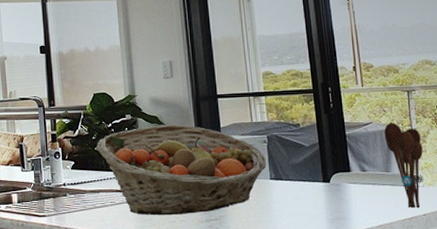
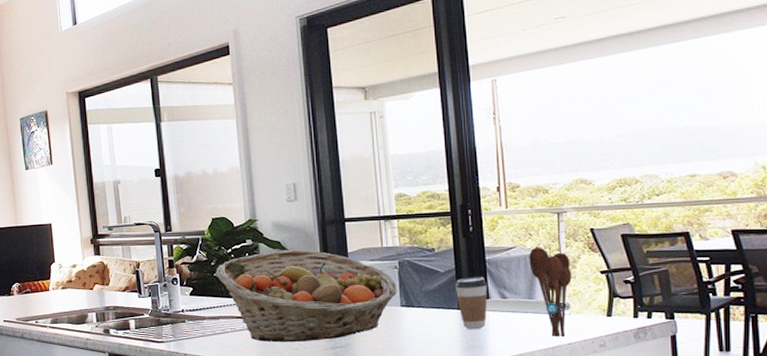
coffee cup: none [319,151,349,201] -> present [454,277,488,329]

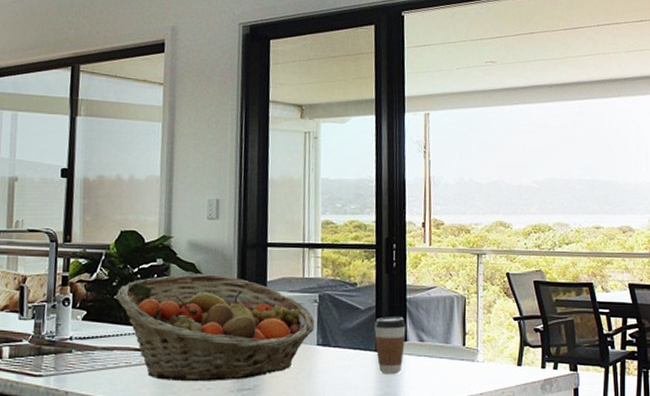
utensil holder: present [529,247,572,337] -> none [448,288,487,387]

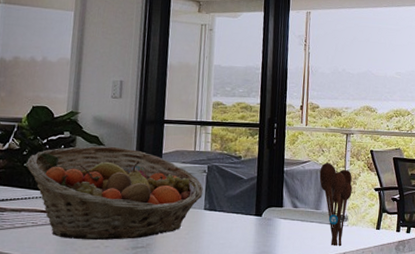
coffee cup: present [373,316,406,374] -> none [254,186,283,235]
utensil holder: none [448,288,487,387] -> present [319,162,352,247]

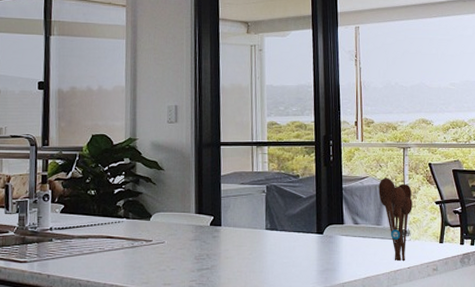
fruit basket: present [26,146,203,241] -> none [90,170,263,264]

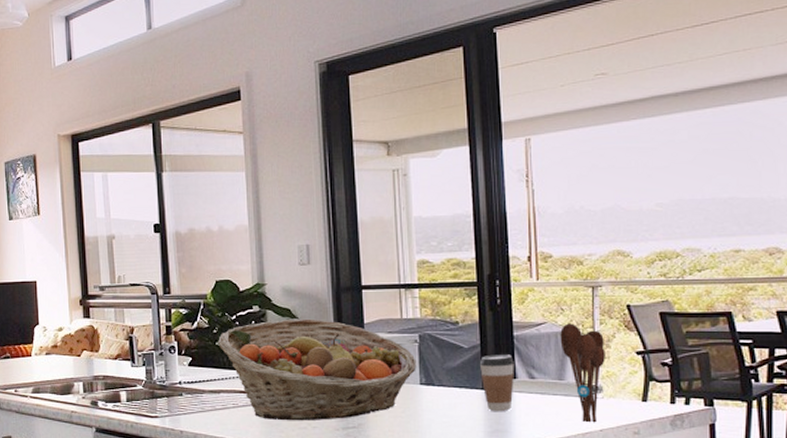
fruit basket: none [90,170,263,264] -> present [218,318,416,421]
coffee cup: none [314,203,343,252] -> present [479,354,514,411]

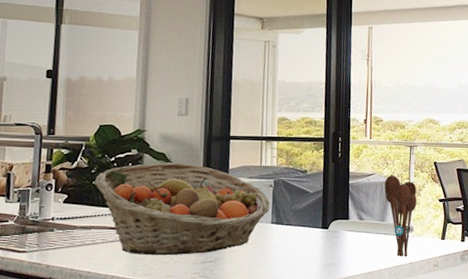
coffee cup: present [479,354,514,411] -> none [320,199,348,247]

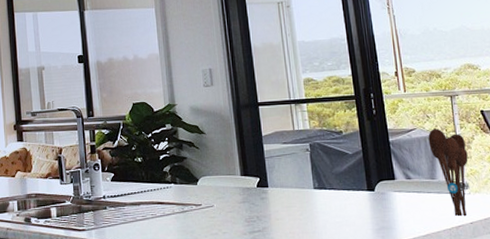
fruit basket: present [95,163,270,256] -> none [137,133,310,228]

